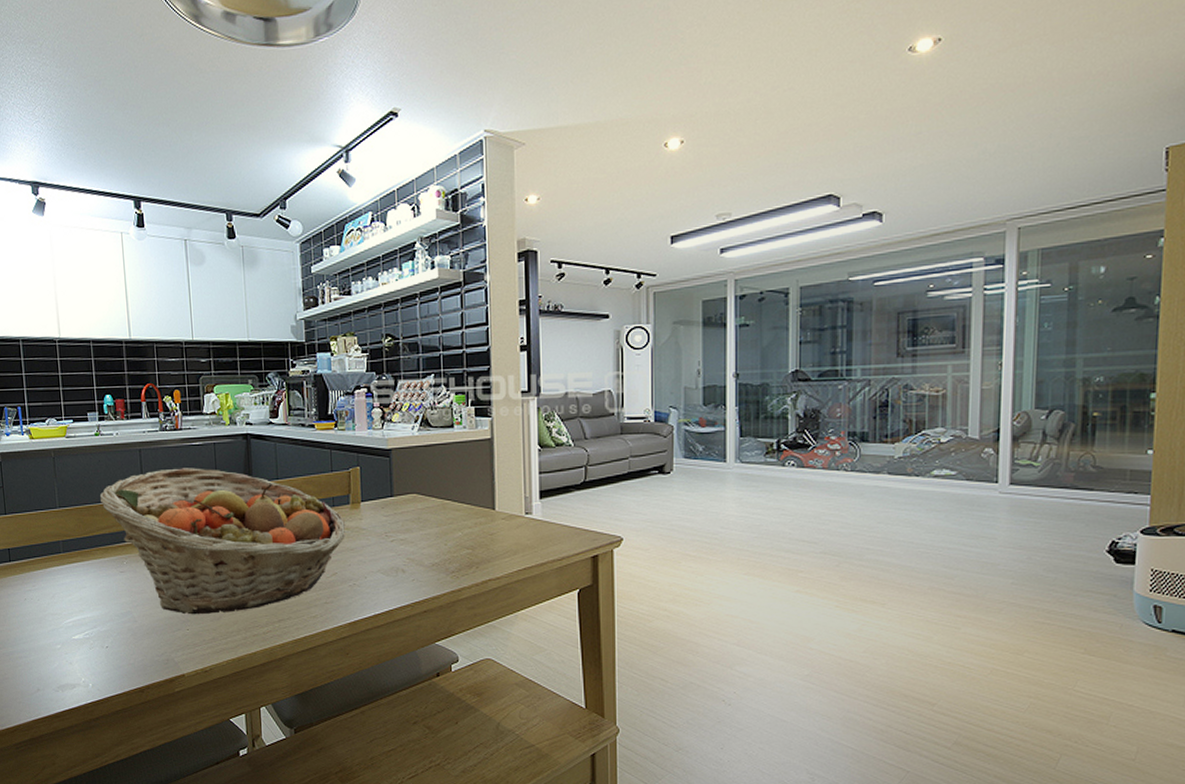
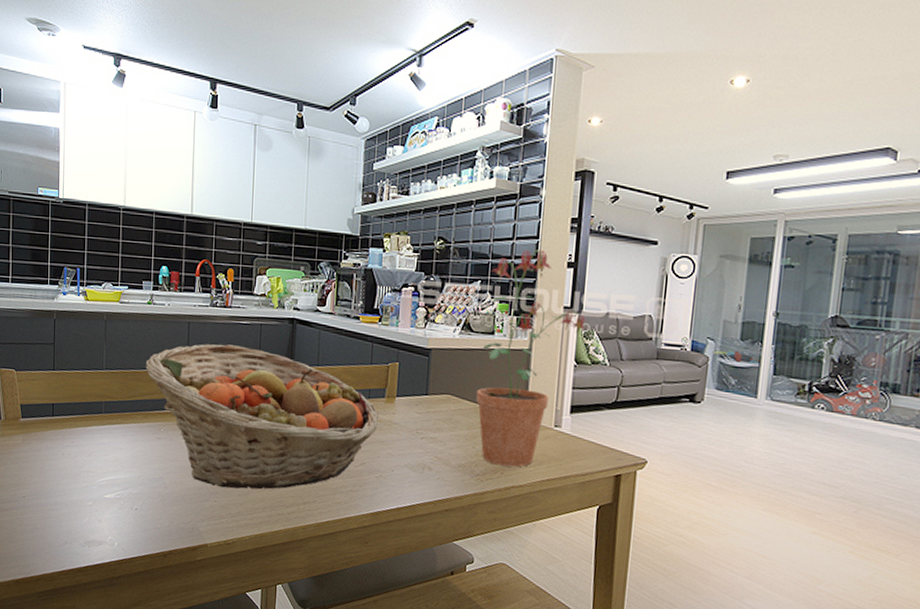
potted plant: none [442,336,546,560] -> present [476,249,586,467]

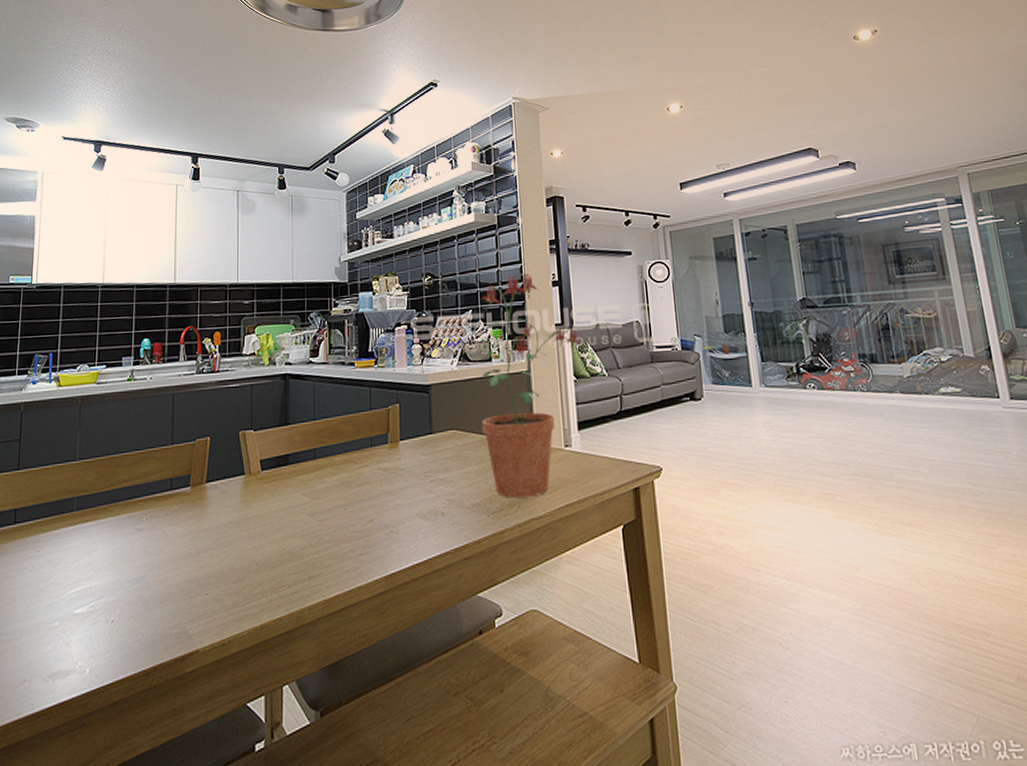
fruit basket: present [146,344,379,490] -> none [125,411,384,577]

